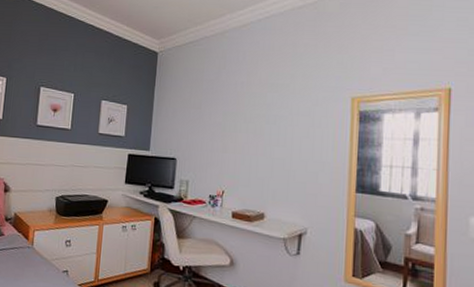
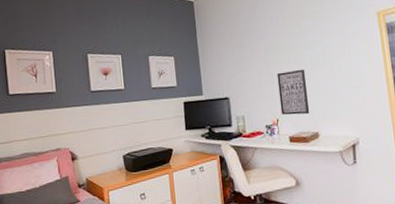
wall art: none [228,142,262,193] -> present [277,69,310,115]

